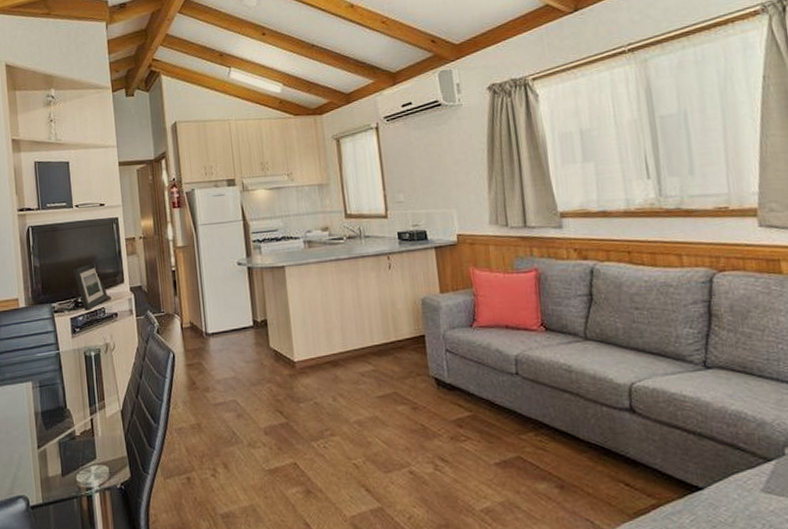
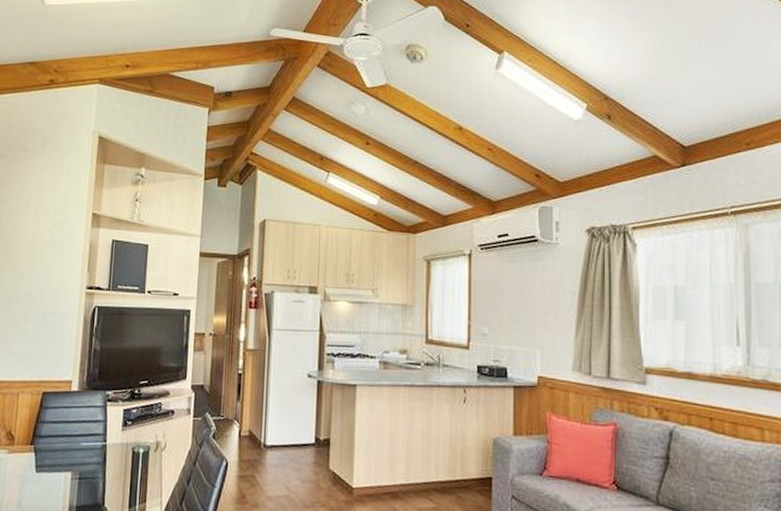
picture frame: present [74,261,108,311] -> none [135,352,167,404]

